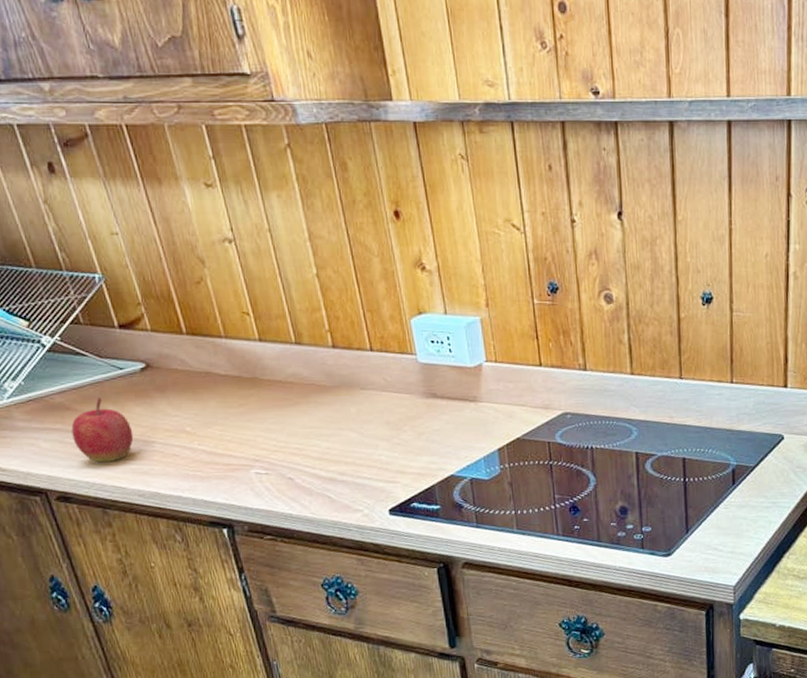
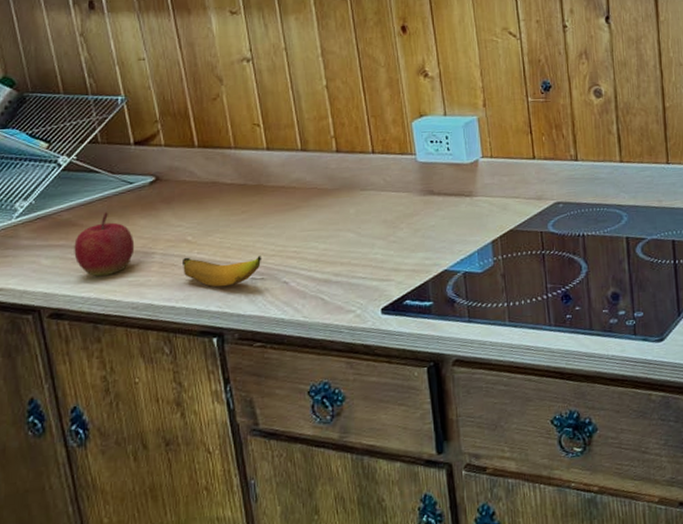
banana: none [183,448,265,480] -> present [181,256,262,287]

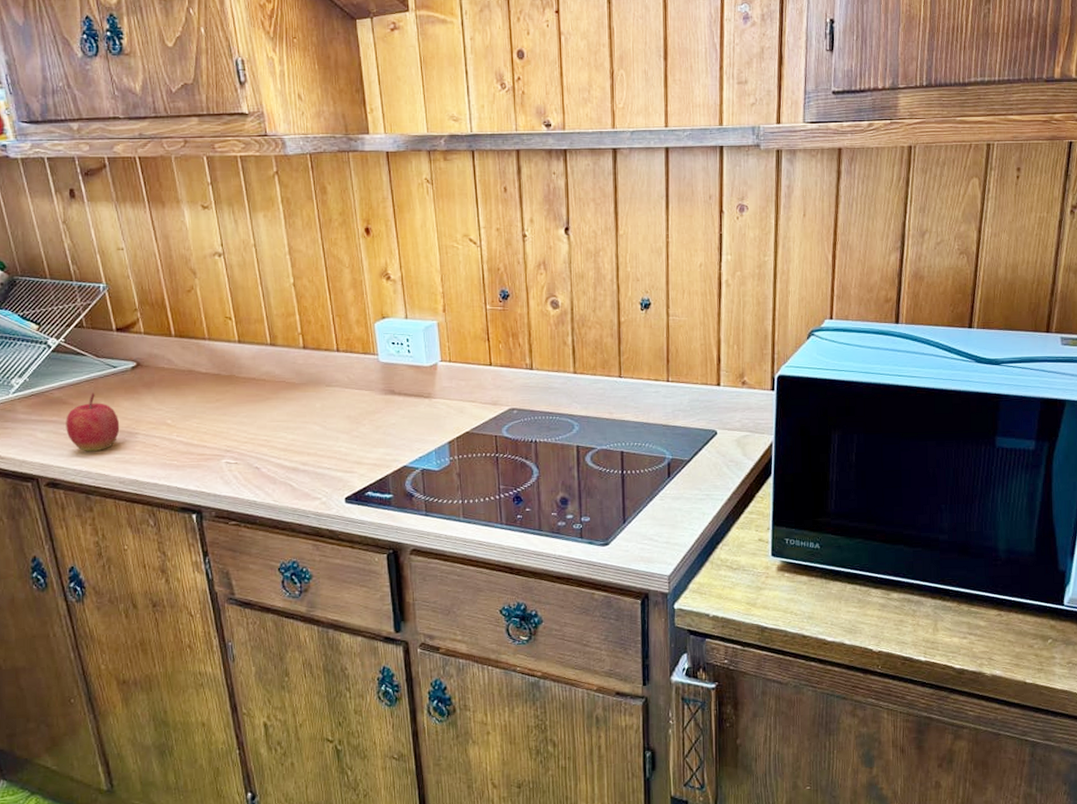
banana: present [181,256,262,287] -> none [162,439,236,469]

